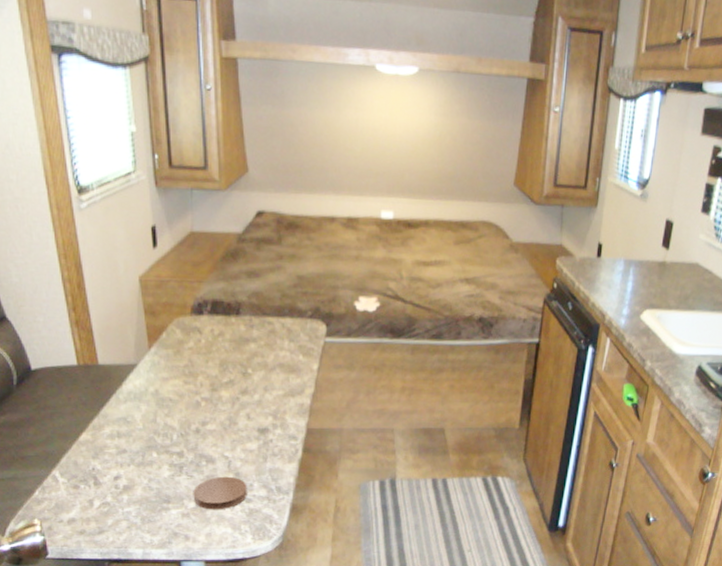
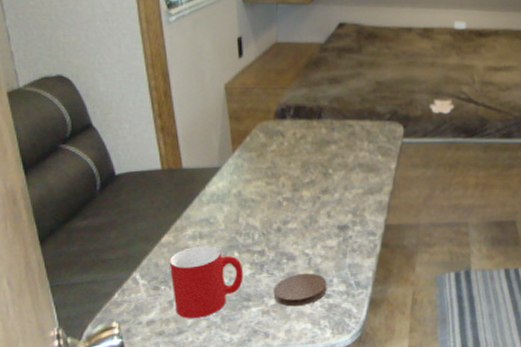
cup: none [87,445,163,518] -> present [169,246,244,318]

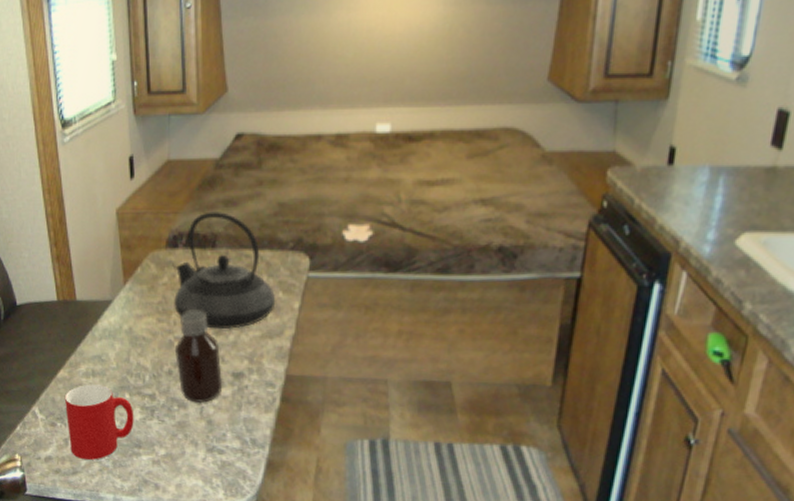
coaster: present [273,273,327,307] -> none [164,423,220,460]
teapot: none [282,88,376,189] -> present [174,212,276,330]
bottle: none [284,173,330,255] -> present [176,309,223,404]

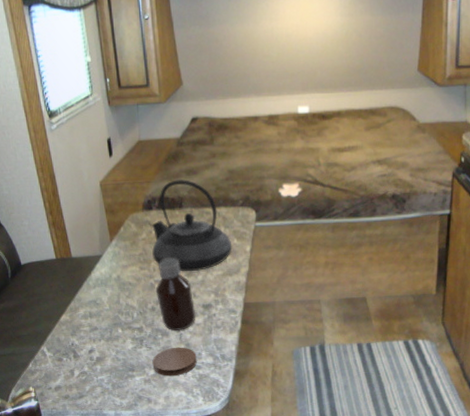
cup: present [64,384,134,460] -> none [67,324,127,385]
coaster: none [164,423,220,460] -> present [152,347,197,376]

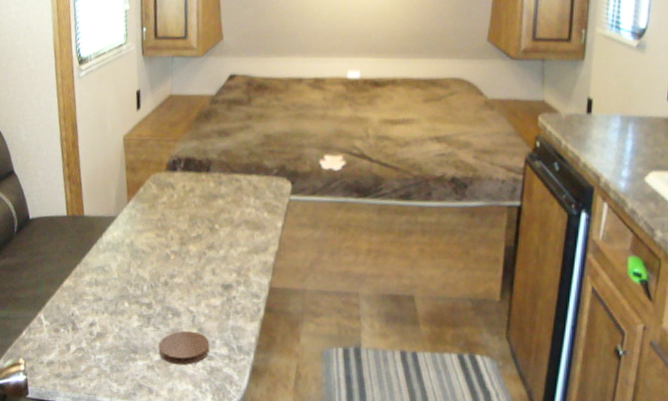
teapot: present [152,179,232,272] -> none [171,140,262,245]
bottle: present [156,257,196,331] -> none [171,226,214,313]

